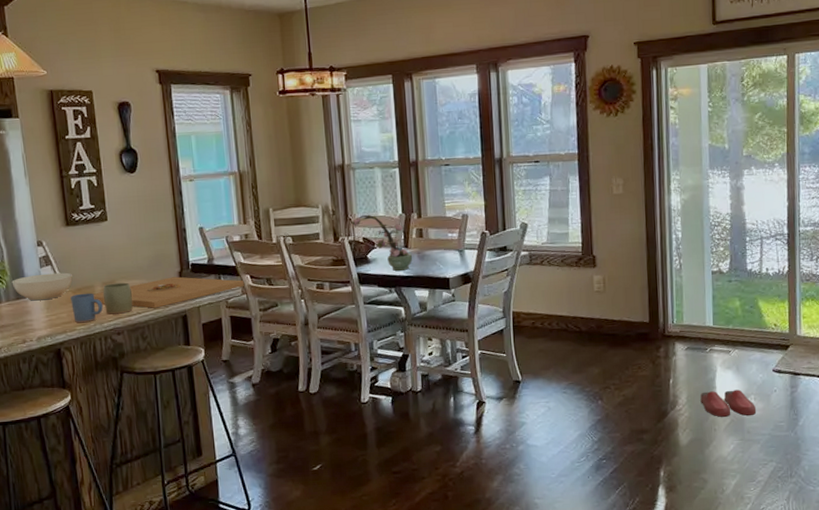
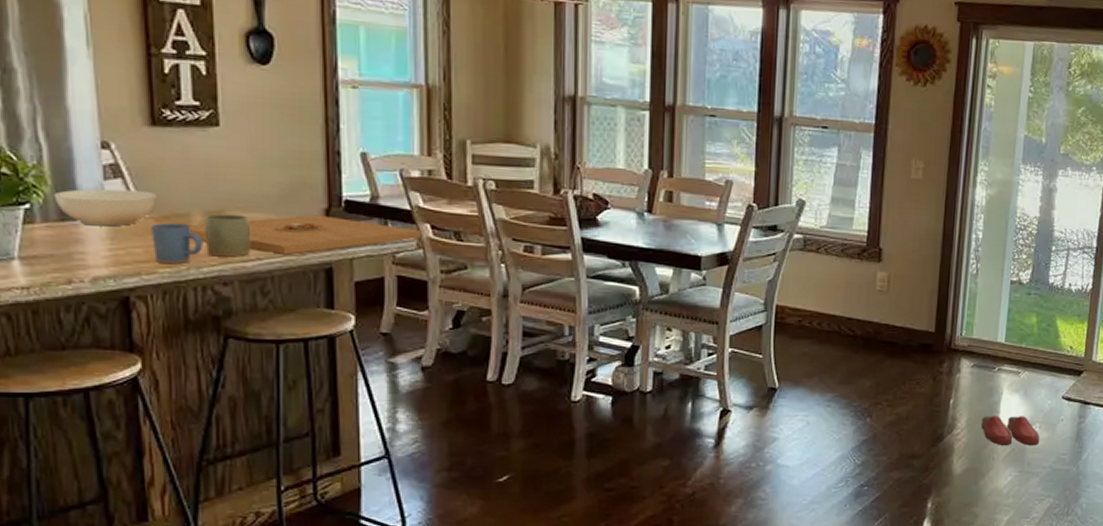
flower arrangement: present [351,214,413,271] -> none [579,164,657,241]

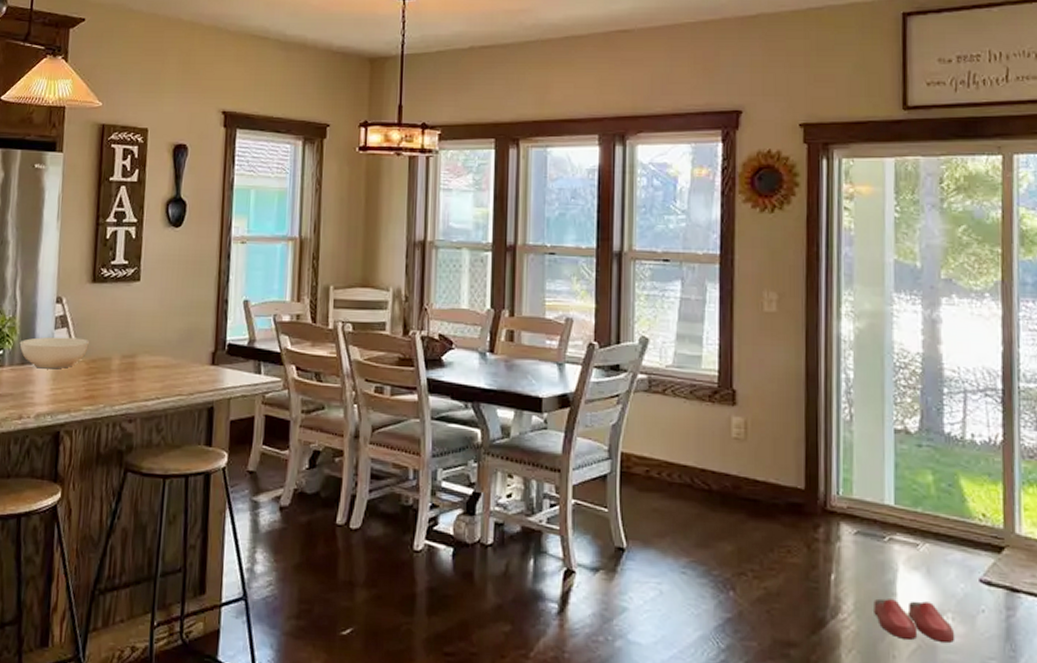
mug: present [151,222,203,265] -> none [81,365,118,403]
platter: present [189,214,421,255] -> none [108,357,288,394]
mug: present [204,213,252,257] -> none [119,357,155,397]

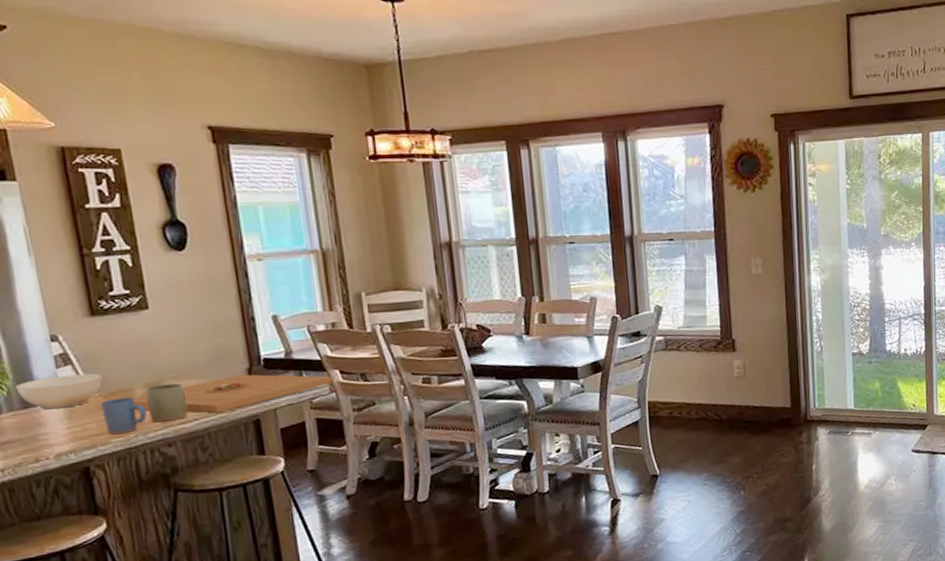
mug: none [81,365,118,403] -> present [101,397,147,435]
platter: none [108,357,288,394] -> present [133,374,333,413]
mug: none [119,357,155,397] -> present [145,383,188,423]
slippers: present [874,598,955,642] -> none [843,471,897,500]

